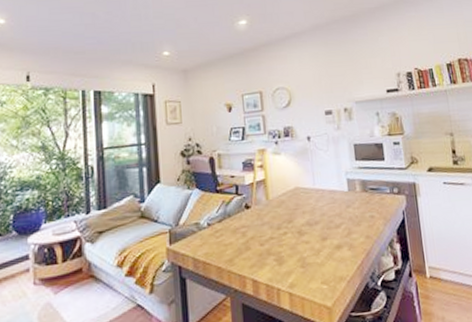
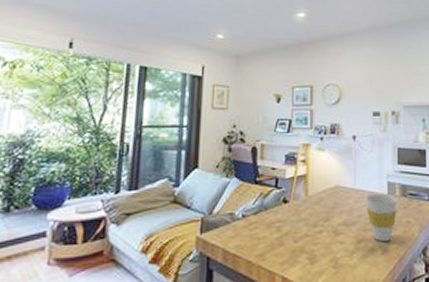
cup: none [326,190,360,239] -> present [365,193,398,242]

